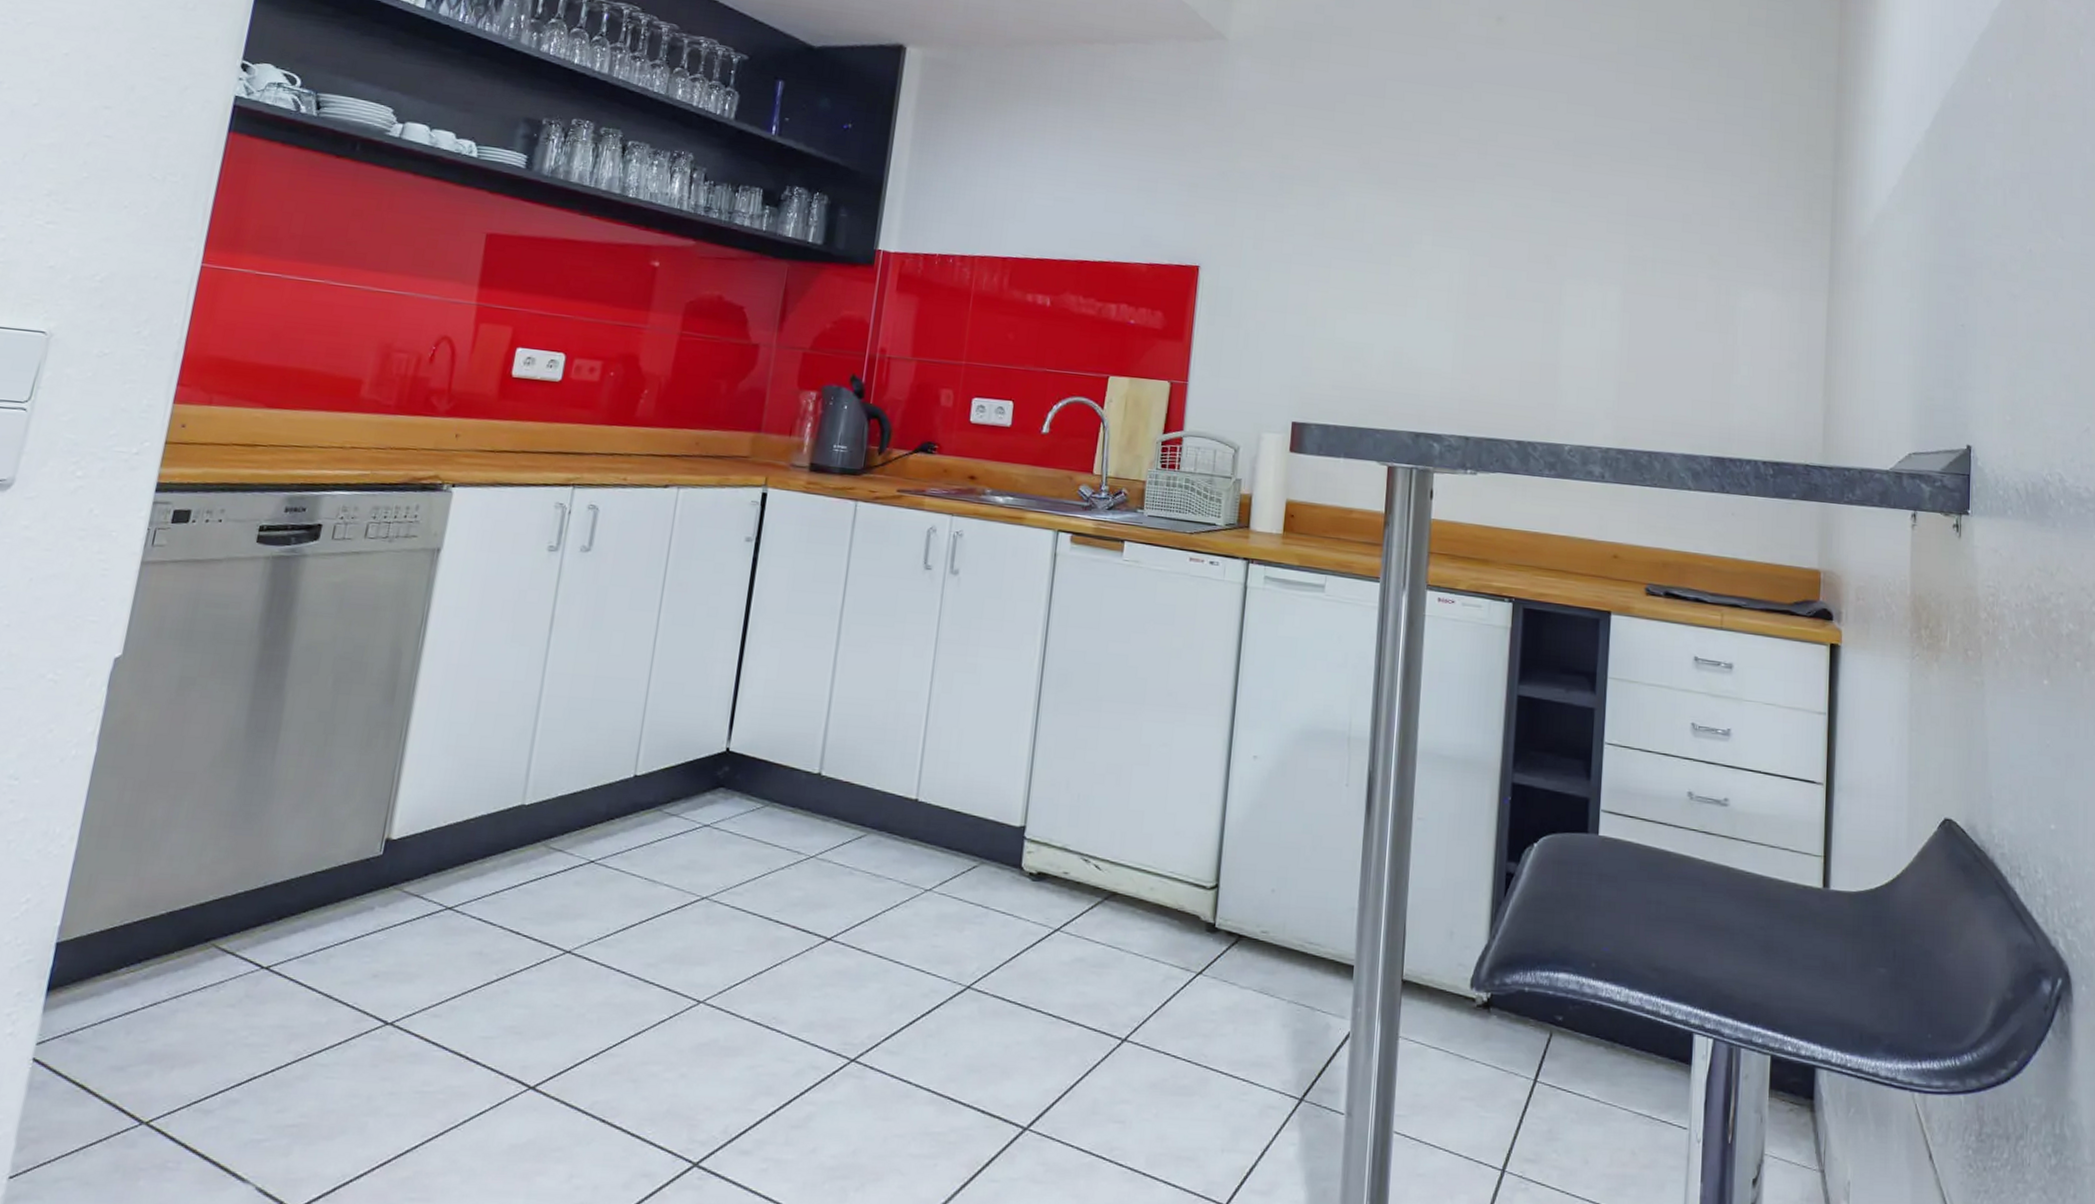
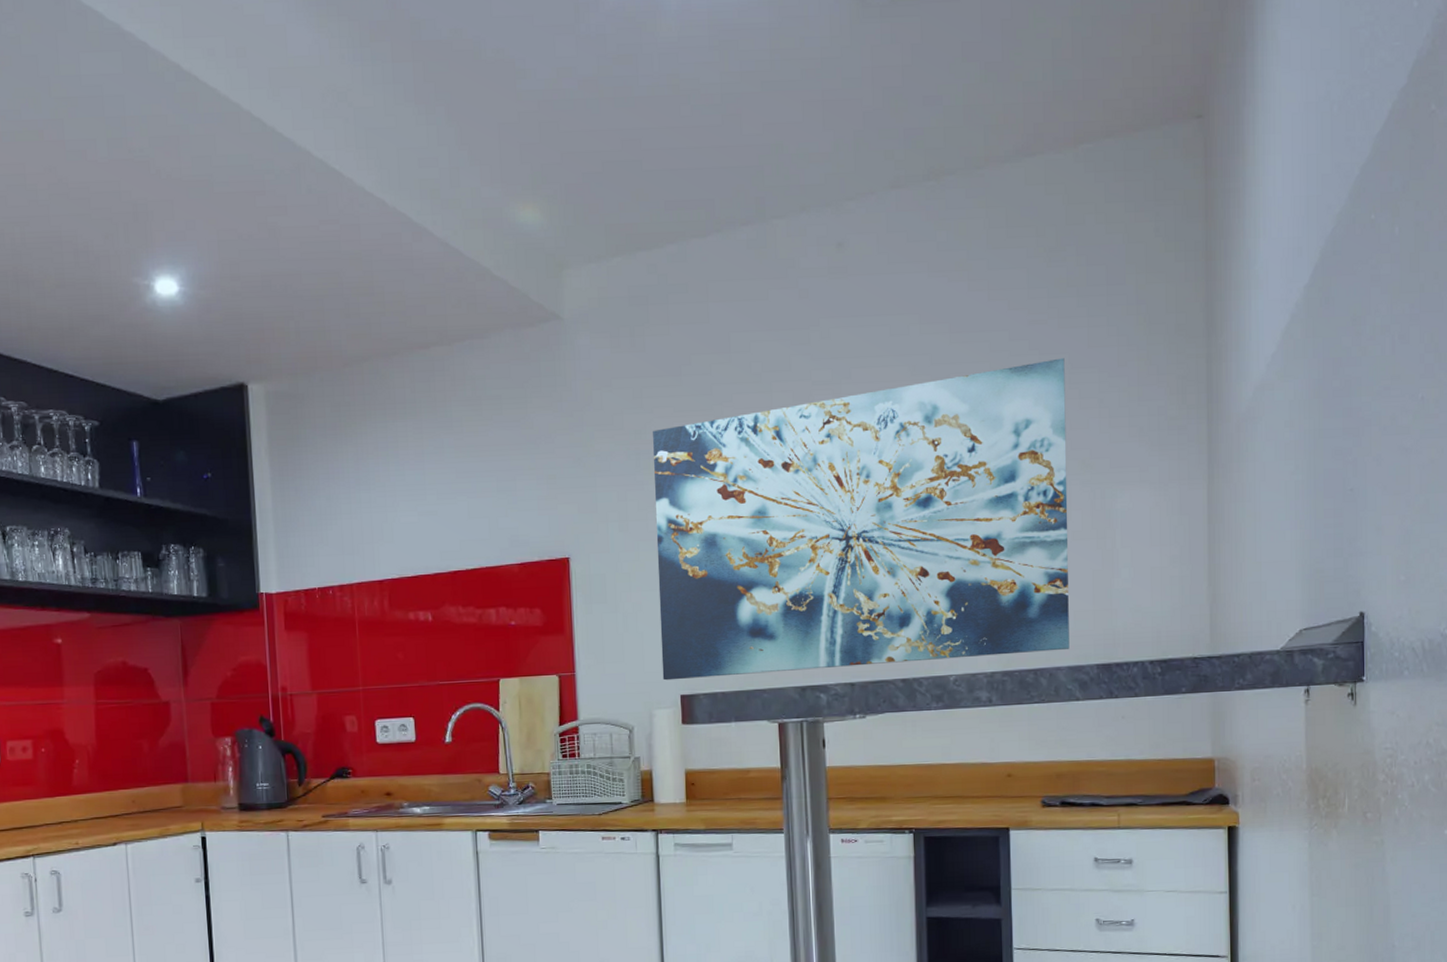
wall art: none [1276,156,1701,437] -> present [653,358,1070,681]

